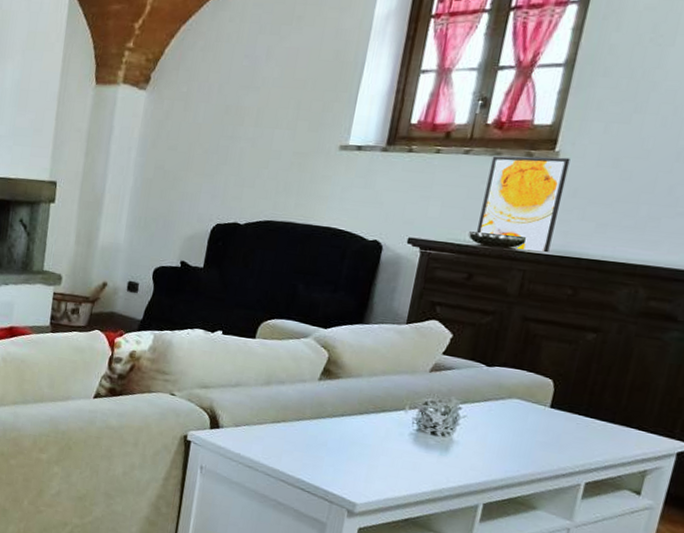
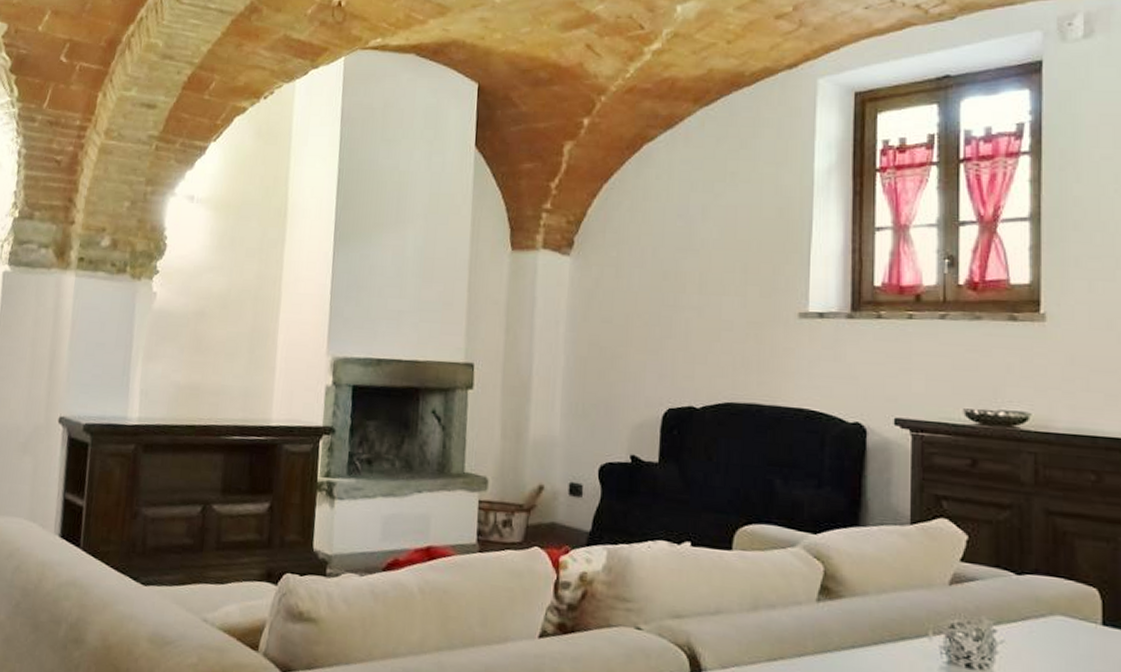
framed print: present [477,156,571,252] -> none [972,320,1060,430]

